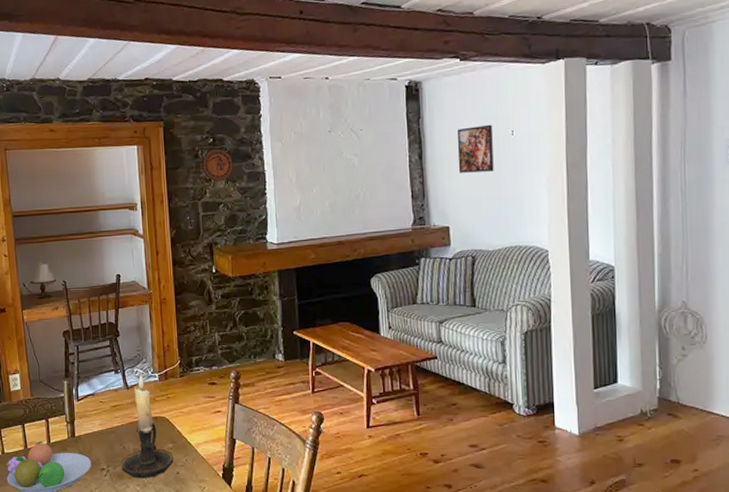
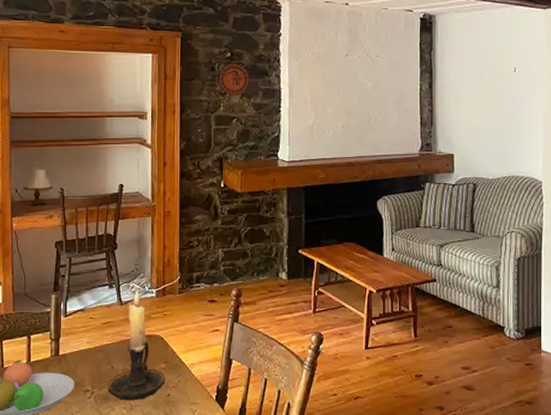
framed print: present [457,124,494,173] -> none [465,60,497,104]

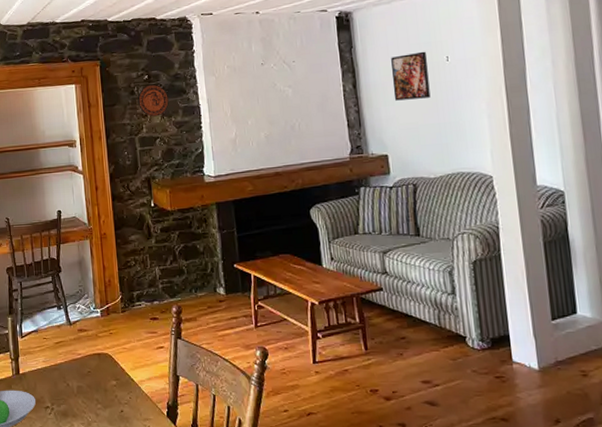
candle holder: present [107,289,165,401] -> none [65,310,118,417]
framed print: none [465,60,497,104] -> present [391,51,431,101]

